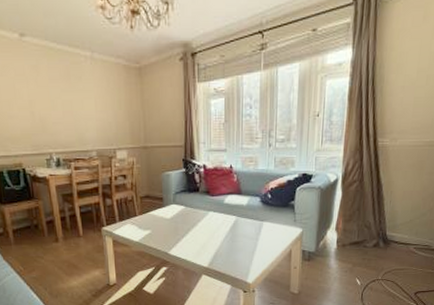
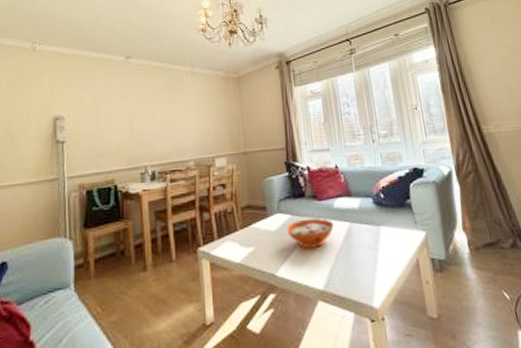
decorative bowl: none [181,210,222,235] -> present [287,218,334,249]

